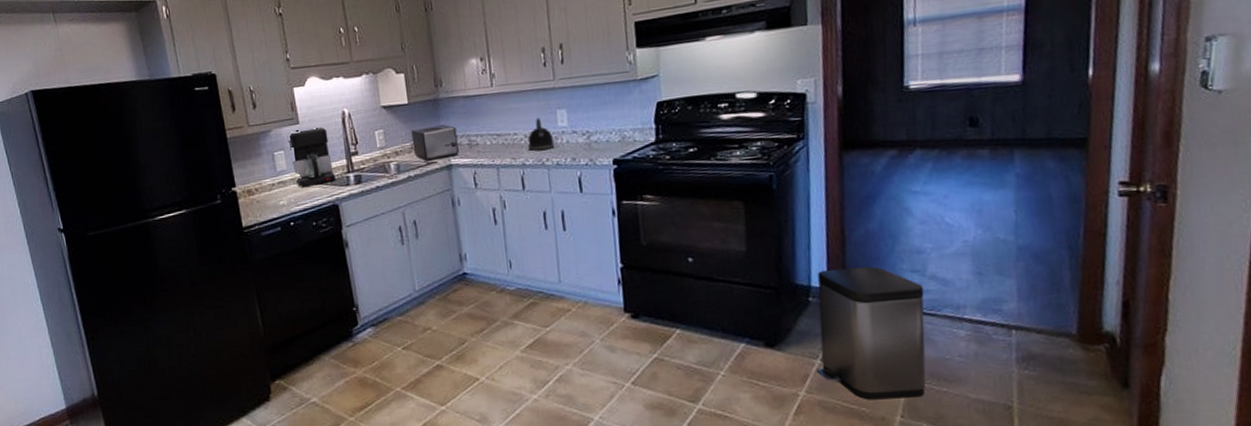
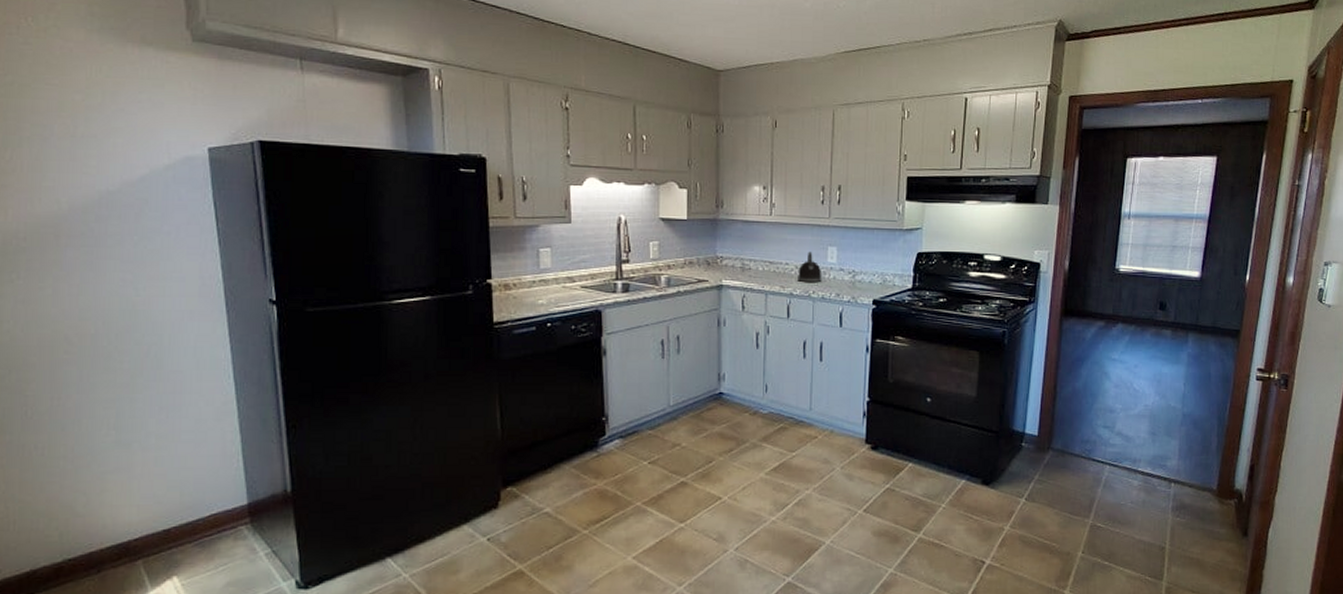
coffee maker: present [288,127,336,187] -> none [557,229,602,288]
toaster: present [411,125,459,161] -> none [686,245,731,279]
pedal bin: present [816,266,926,400] -> none [1020,420,1111,537]

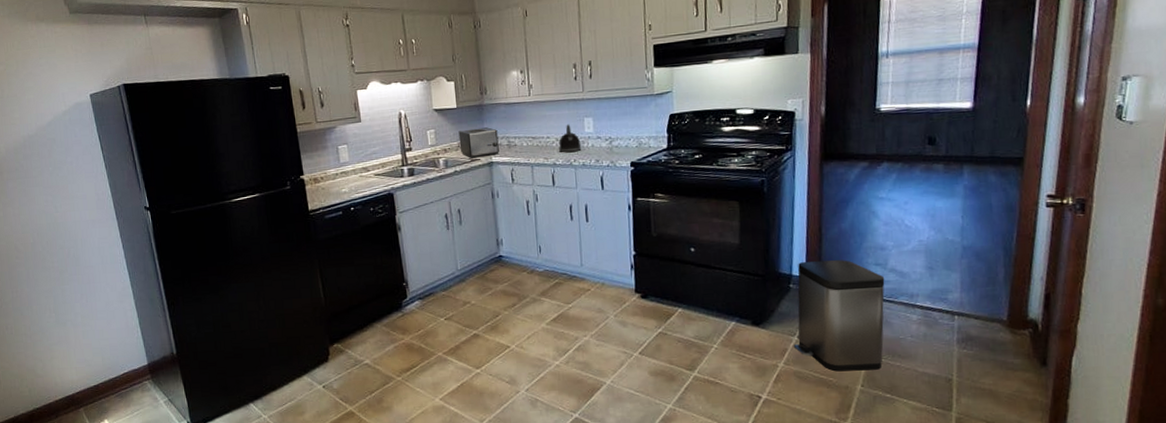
toaster: none [686,245,731,279] -> present [458,127,499,158]
pedal bin: none [1020,420,1111,537] -> present [793,260,885,372]

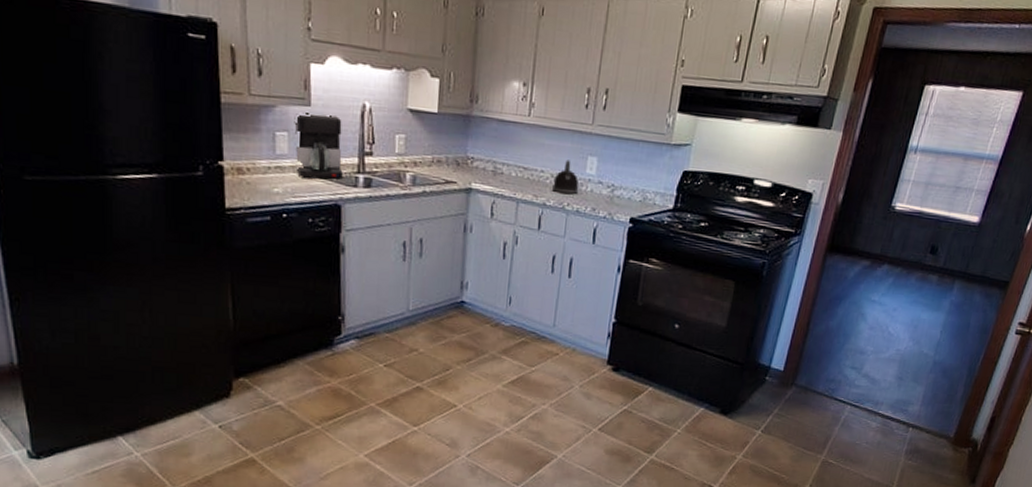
coffee maker: none [351,126,392,177] -> present [295,113,343,180]
toaster: present [458,127,499,158] -> none [433,142,484,181]
pedal bin: present [793,260,885,372] -> none [755,355,857,472]

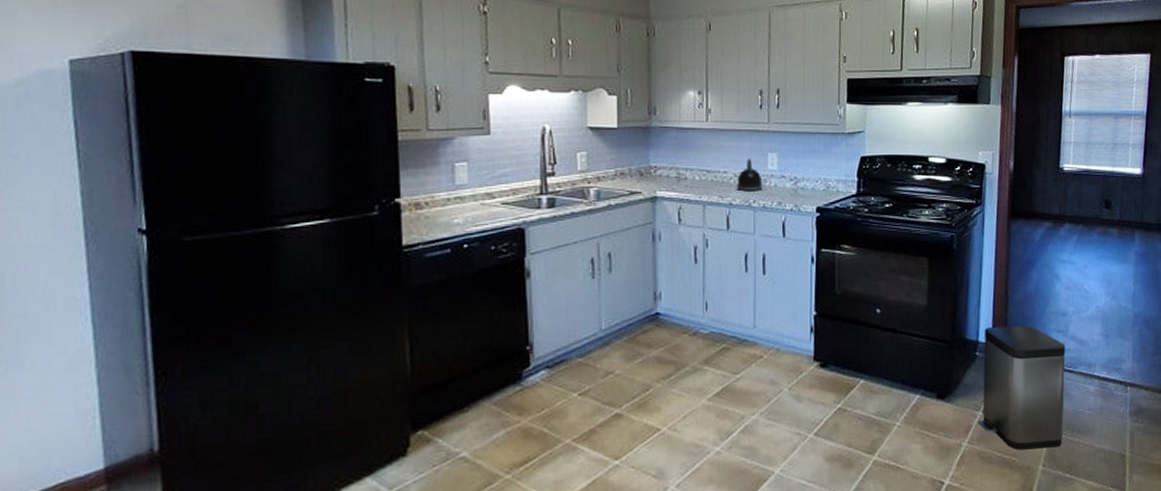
coffee maker: present [295,113,343,180] -> none [475,141,525,205]
pedal bin: none [755,355,857,472] -> present [978,325,1066,450]

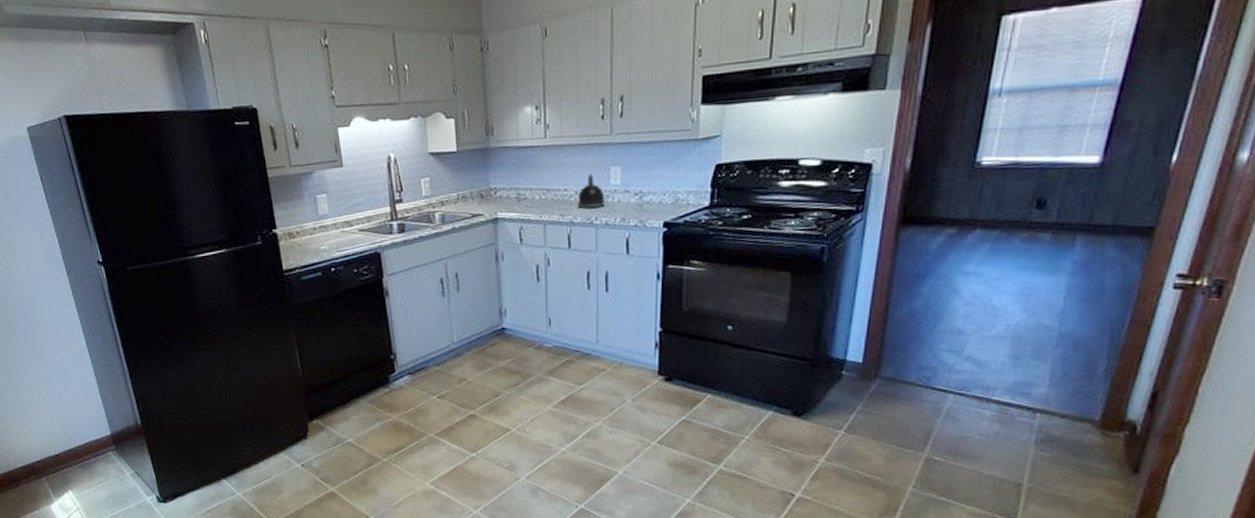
pedal bin: present [978,325,1066,450] -> none [838,345,958,471]

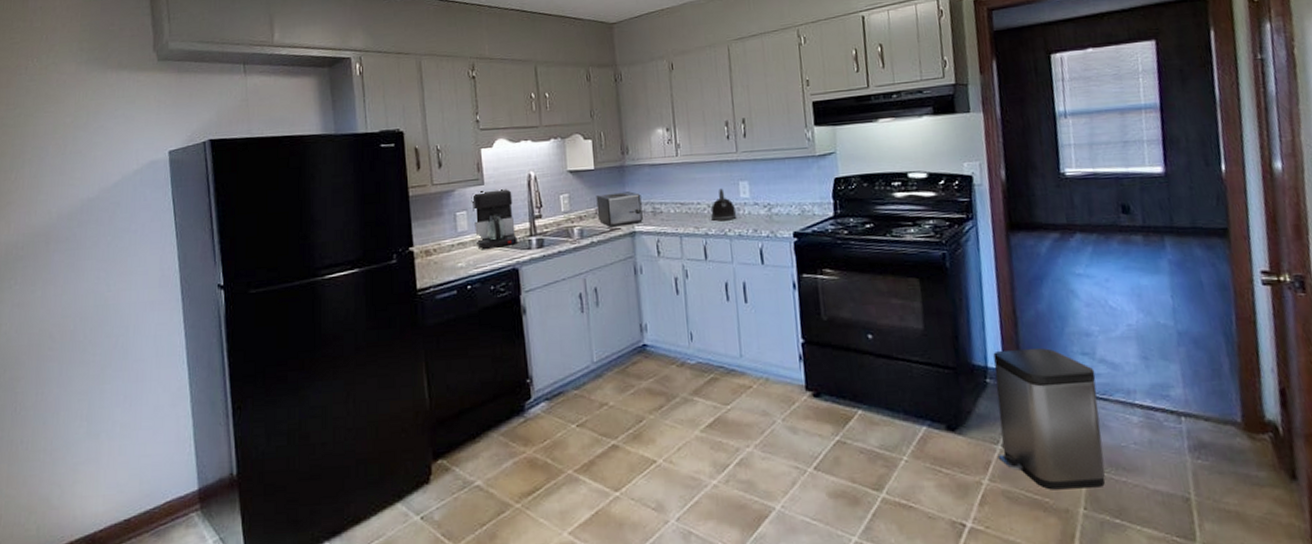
coffee maker: none [331,171,379,233] -> present [472,189,517,249]
toaster: none [458,176,506,213] -> present [596,191,643,227]
pedal bin: none [838,345,958,471] -> present [993,348,1106,490]

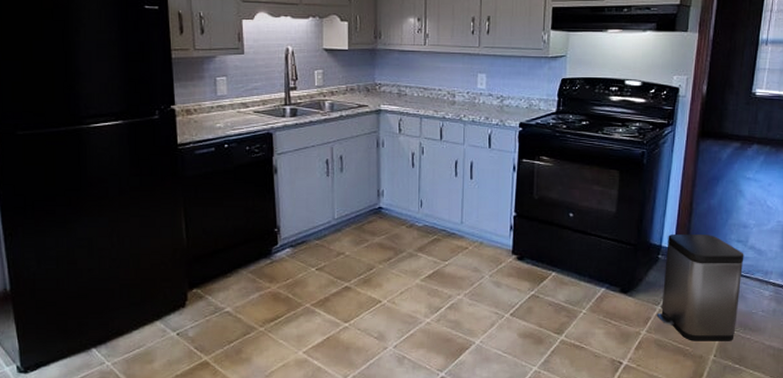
coffee maker: present [472,189,517,249] -> none [232,60,273,113]
toaster: present [596,191,643,227] -> none [348,73,389,104]
kettle: present [711,188,737,222] -> none [450,78,473,108]

